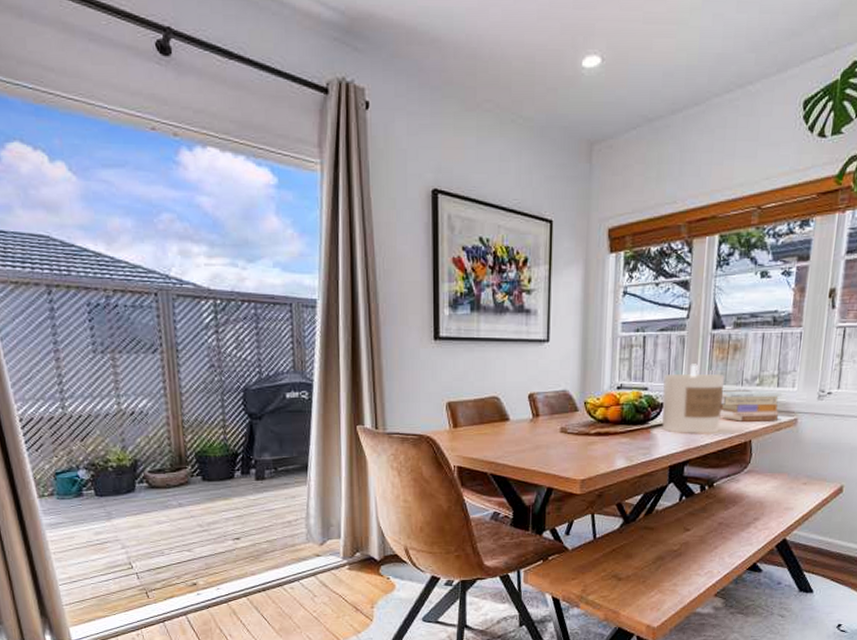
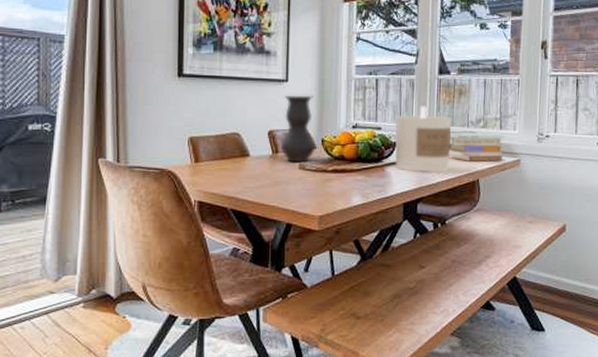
vase: none [541,355,578,426] -> present [280,95,315,163]

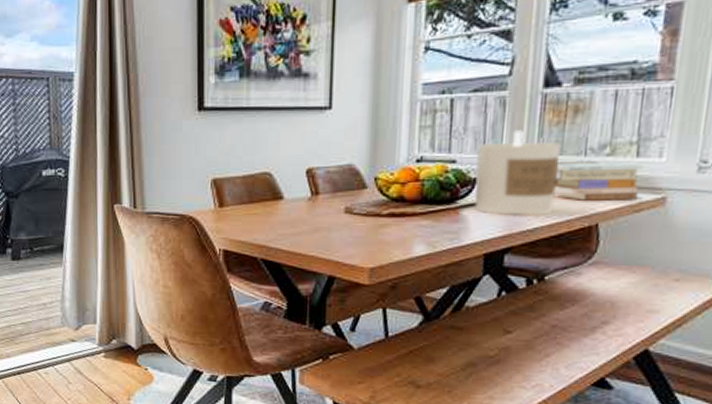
vase: present [280,95,315,163] -> none [321,124,366,206]

